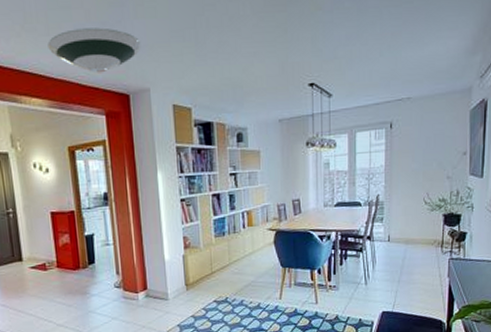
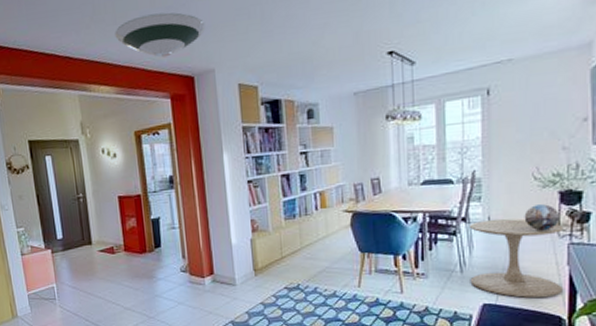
side table: none [372,237,446,306] -> present [470,219,564,299]
decorative sphere: none [416,225,444,248] -> present [524,204,560,231]

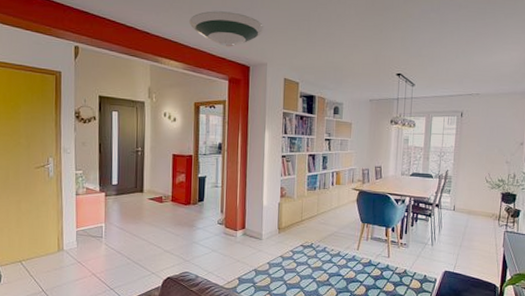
side table: present [470,219,564,299] -> none [437,208,503,270]
decorative sphere: present [524,204,560,231] -> none [477,201,501,220]

